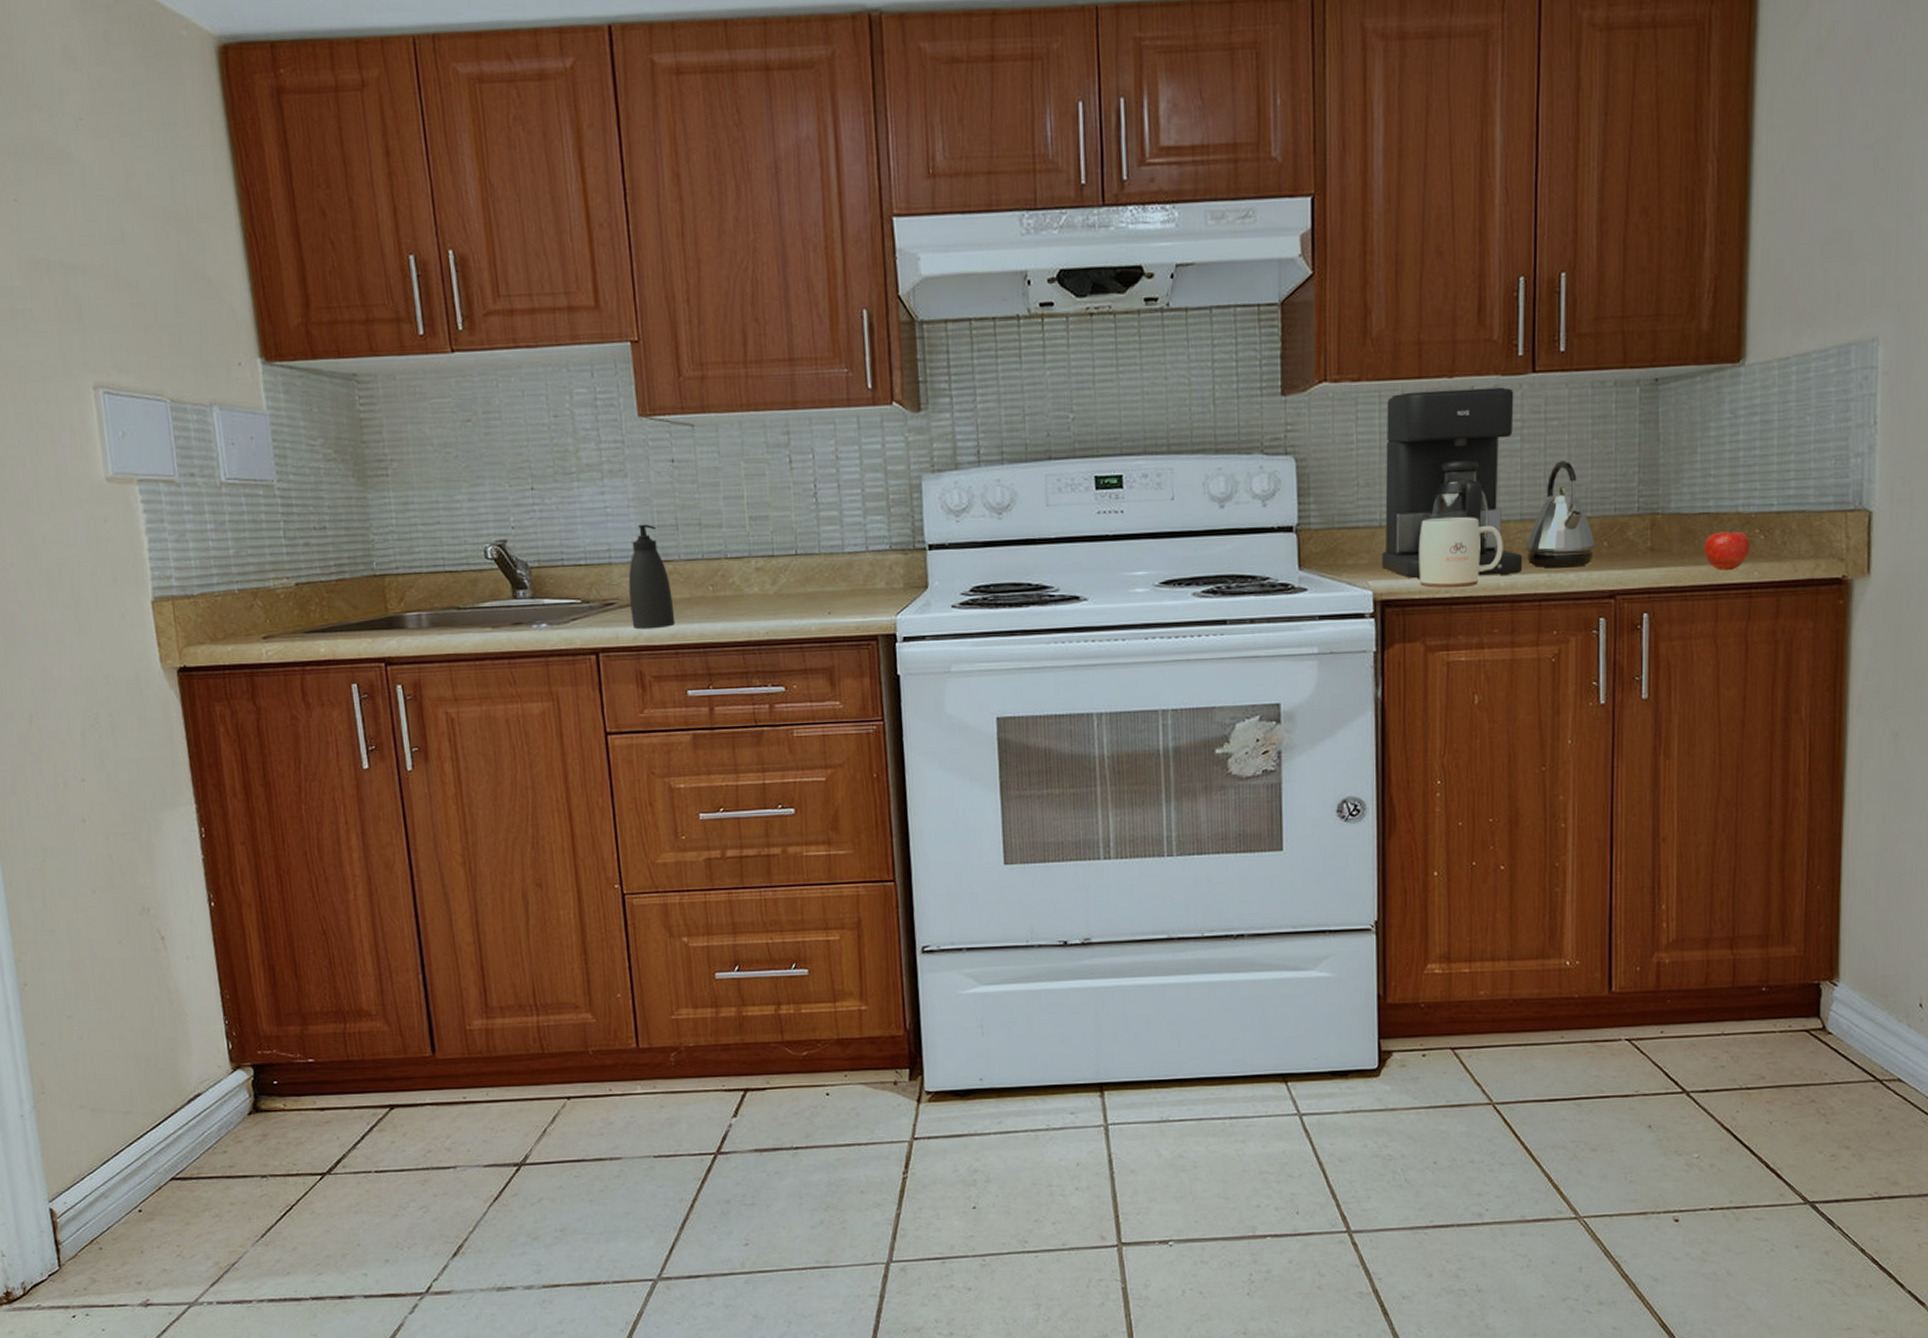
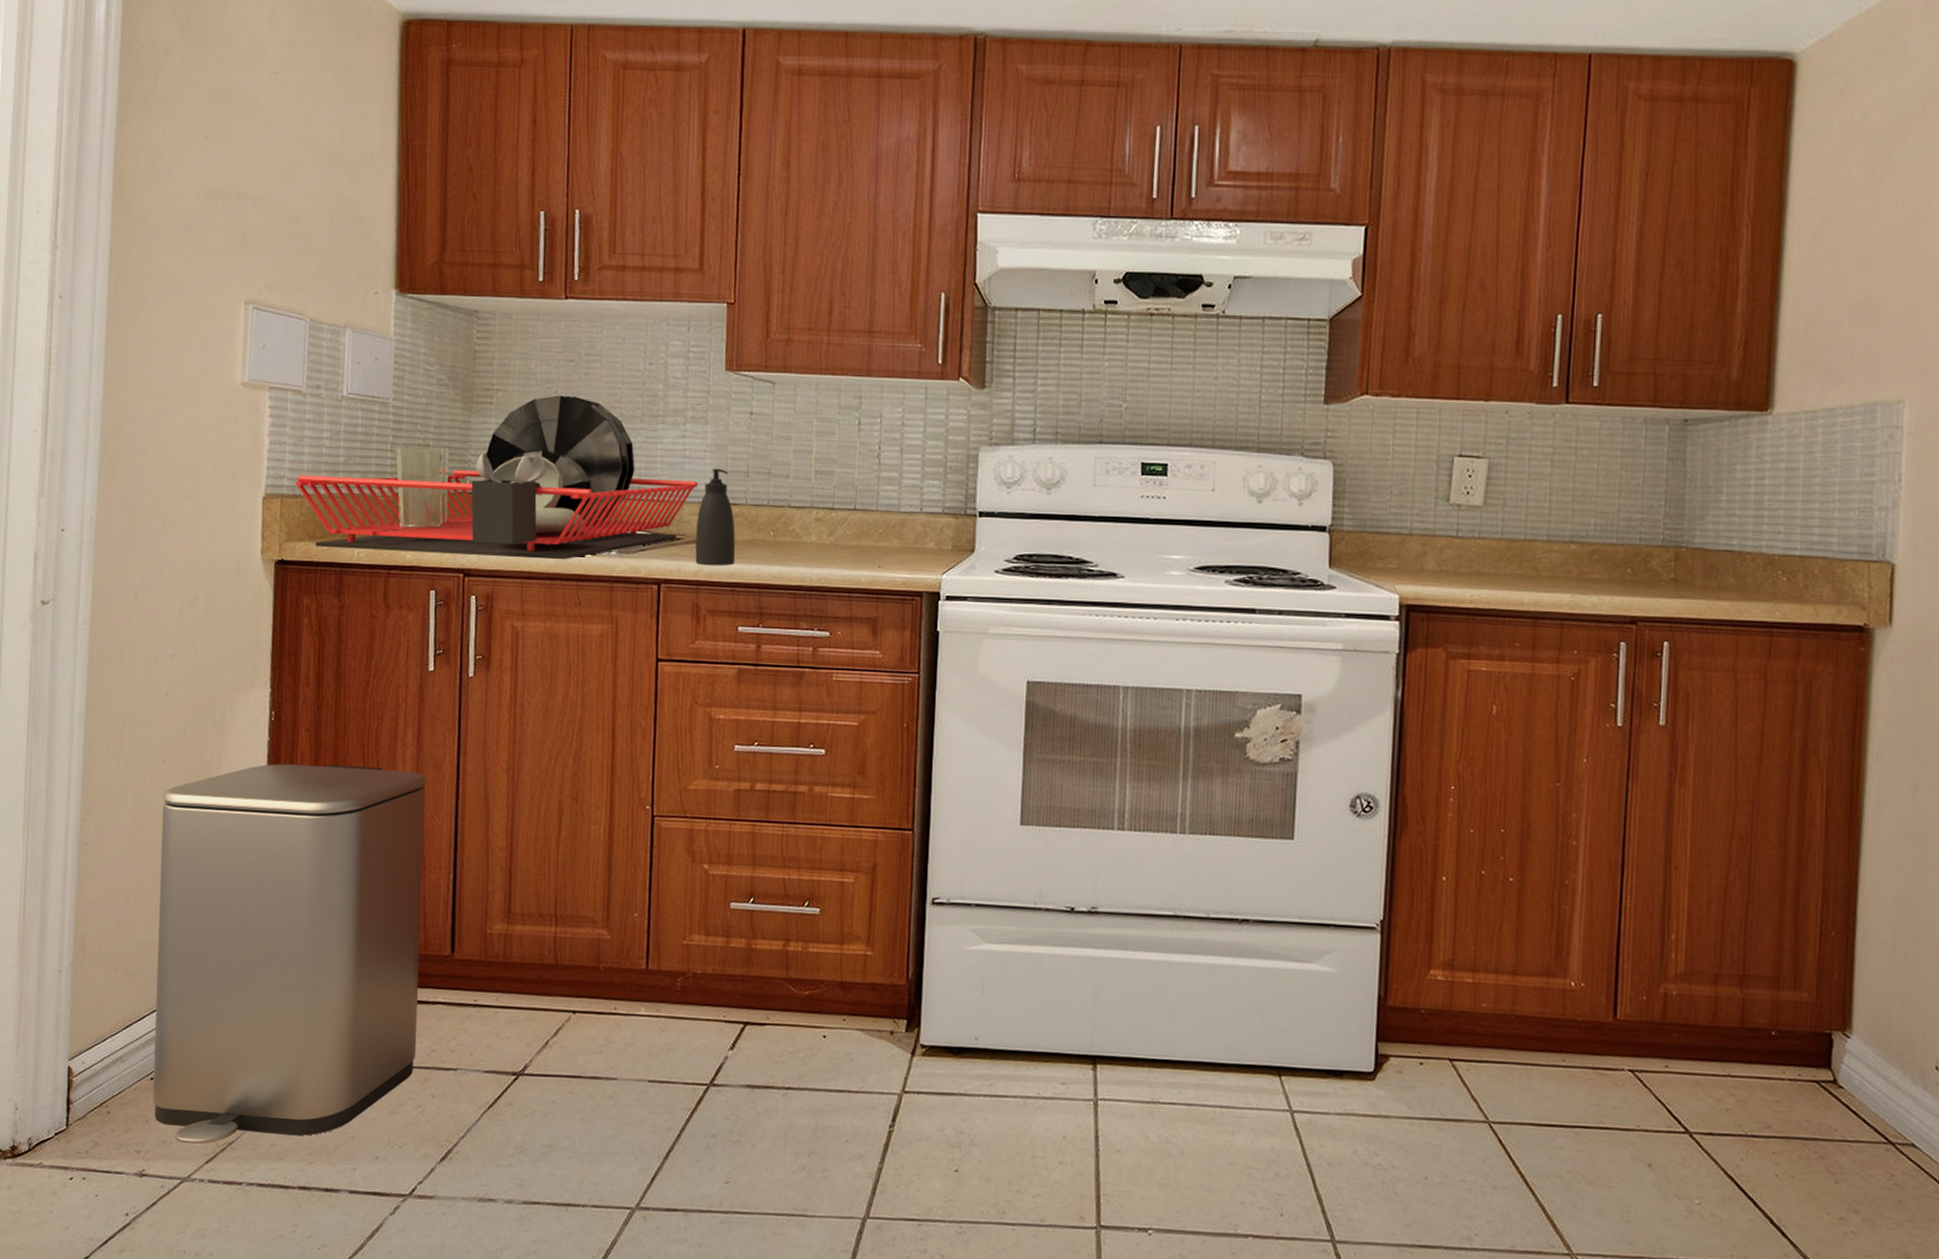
pedal bin: none [98,874,412,1270] -> present [152,764,427,1145]
dish rack: none [184,459,625,650] -> present [295,395,698,560]
coffee maker: present [1382,387,1523,580] -> none [1410,411,1548,593]
mug: present [1418,517,1503,589] -> none [1445,531,1529,600]
kettle: present [1524,461,1595,568] -> none [1549,488,1620,591]
fruit: present [1704,527,1751,571] -> none [1726,566,1773,609]

